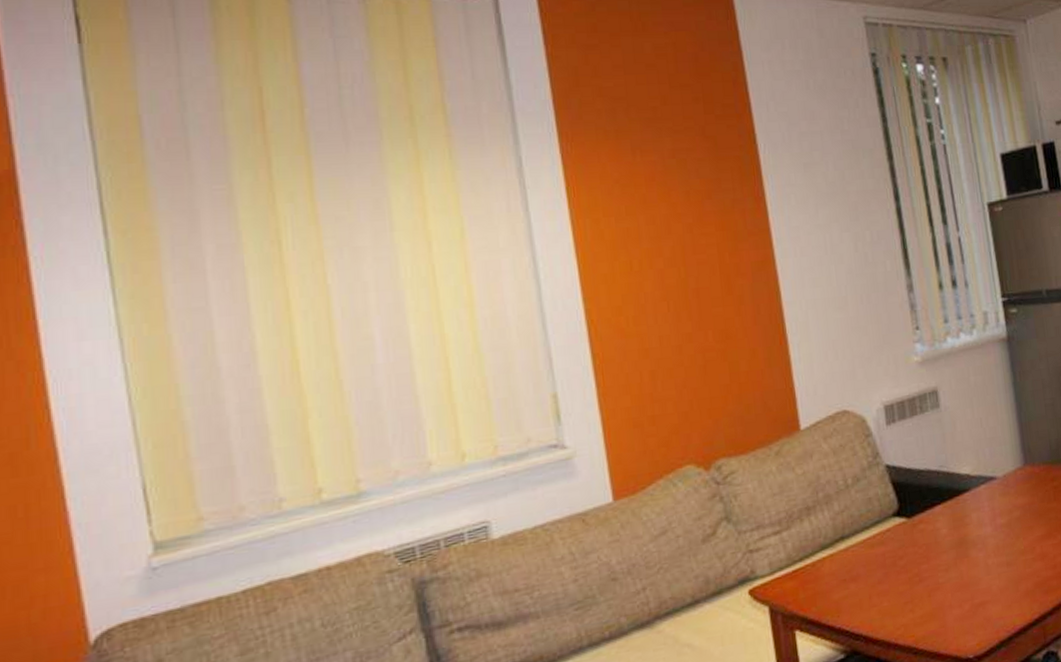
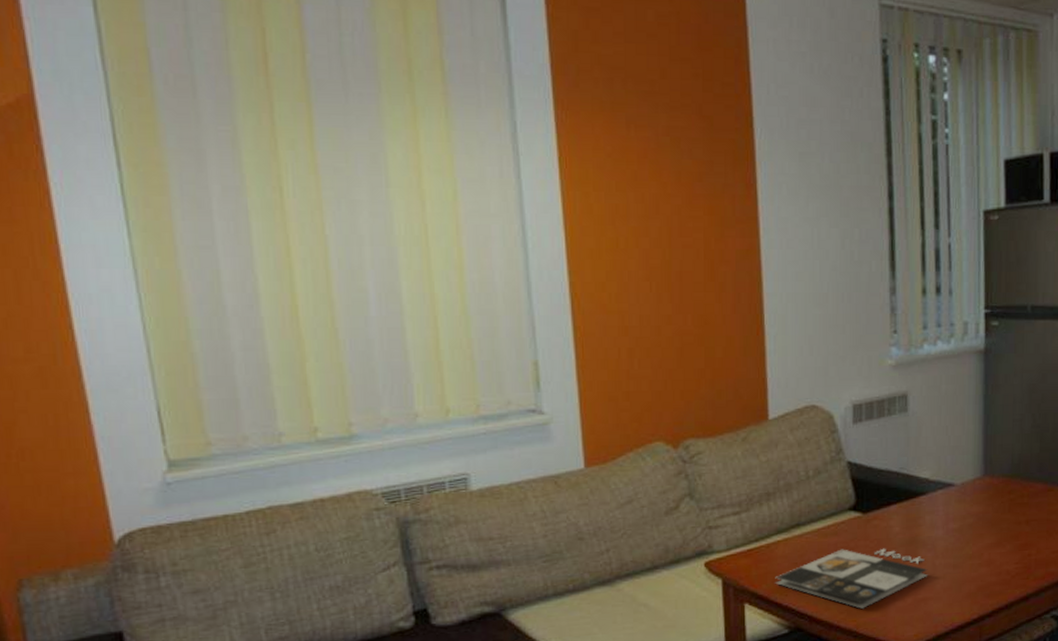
magazine: none [824,553,982,622] -> present [775,548,928,609]

